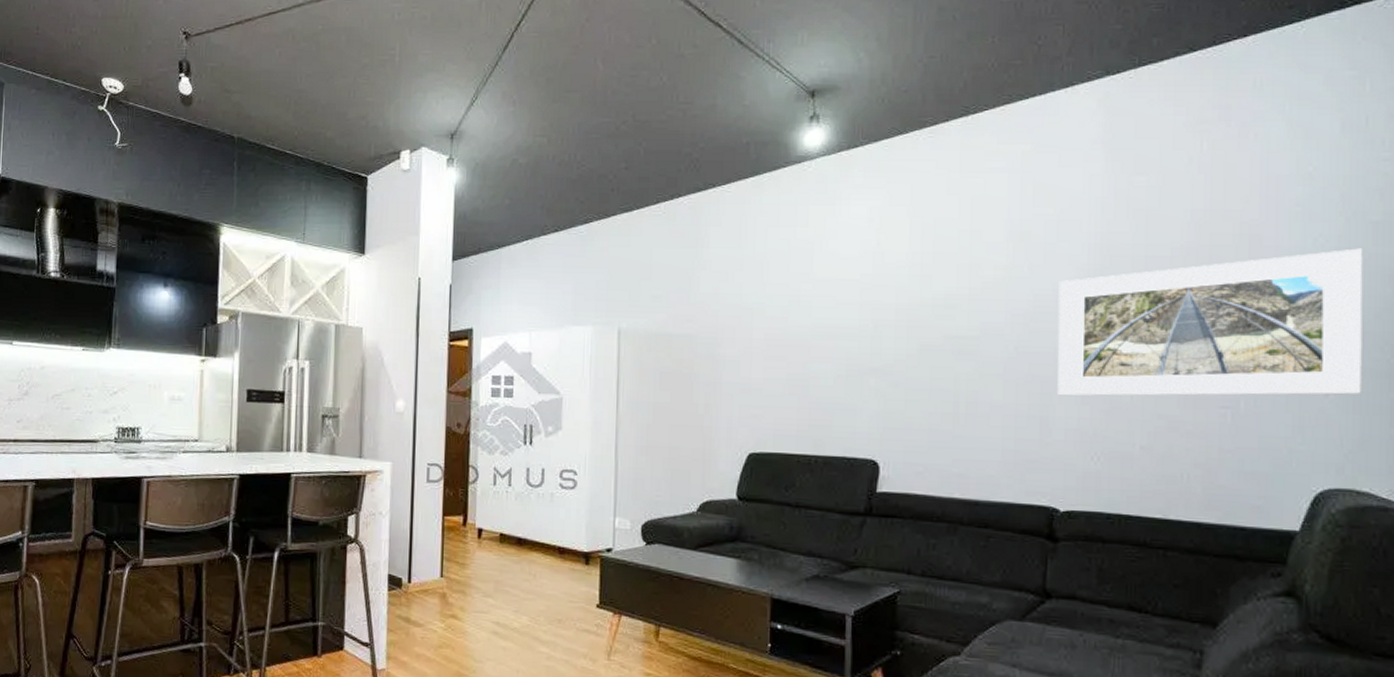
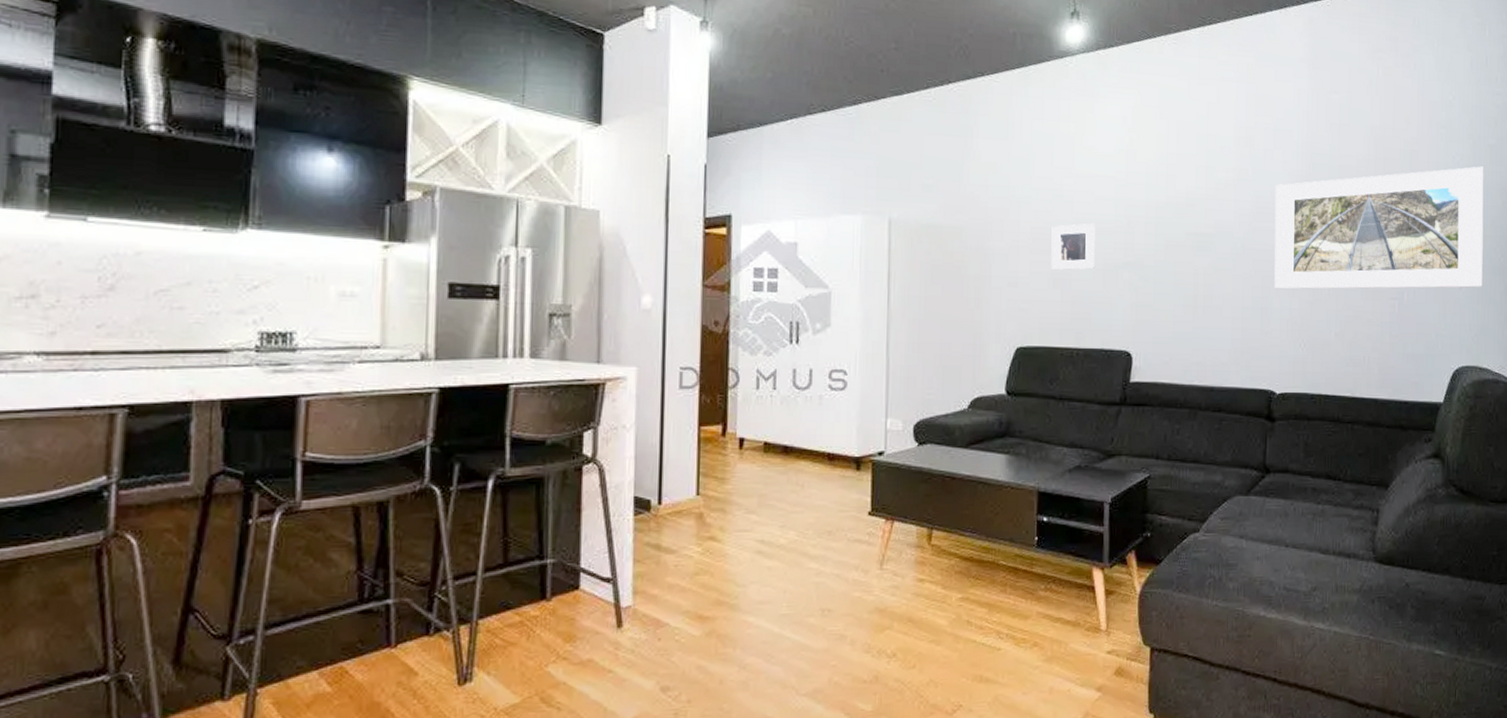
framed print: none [786,328,838,376] -> present [1051,223,1096,270]

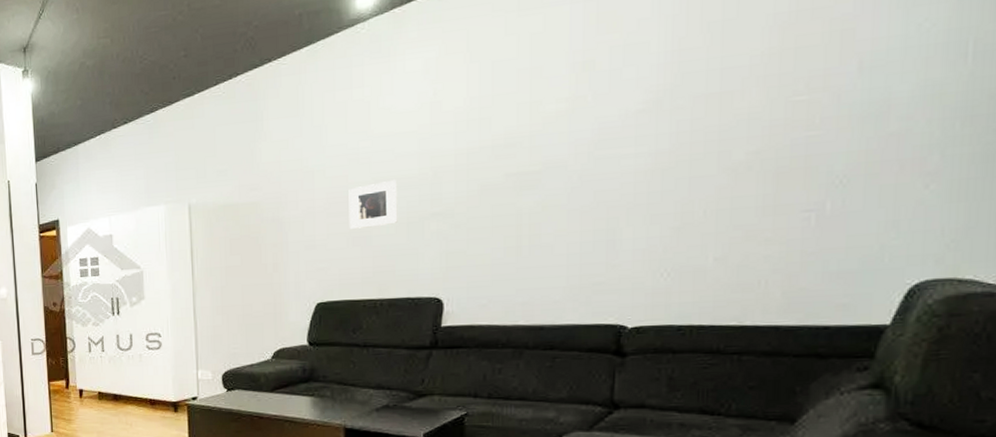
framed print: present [1274,166,1484,289] -> none [624,27,978,219]

